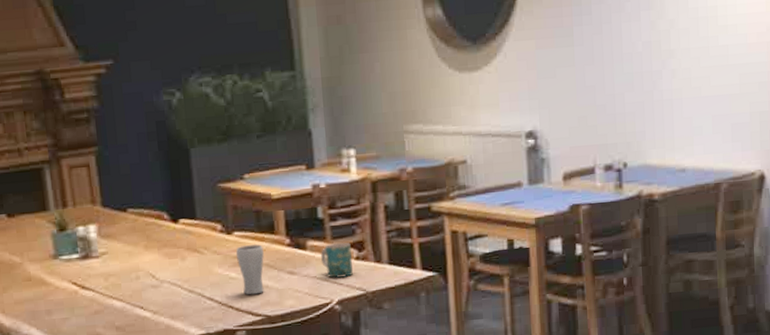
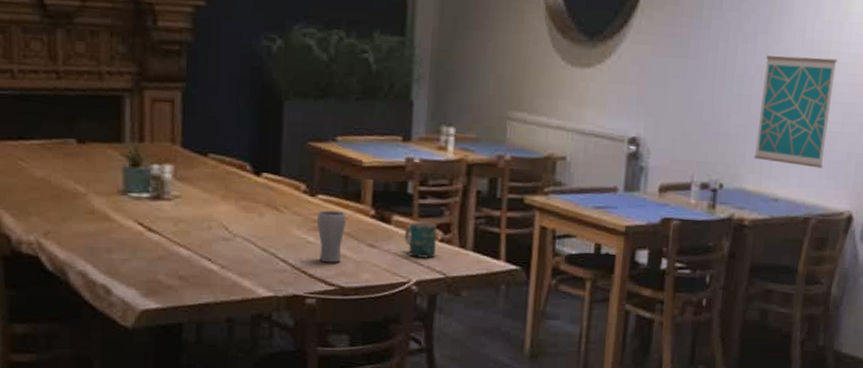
wall art: none [652,22,727,134] -> present [754,55,837,168]

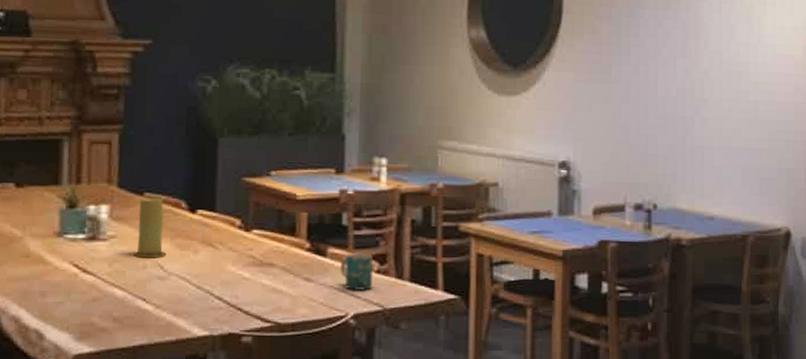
candle: none [198,159,232,219] -> present [133,198,167,258]
drinking glass: present [316,210,346,263] -> none [252,245,281,299]
wall art: present [754,55,837,168] -> none [684,77,756,185]

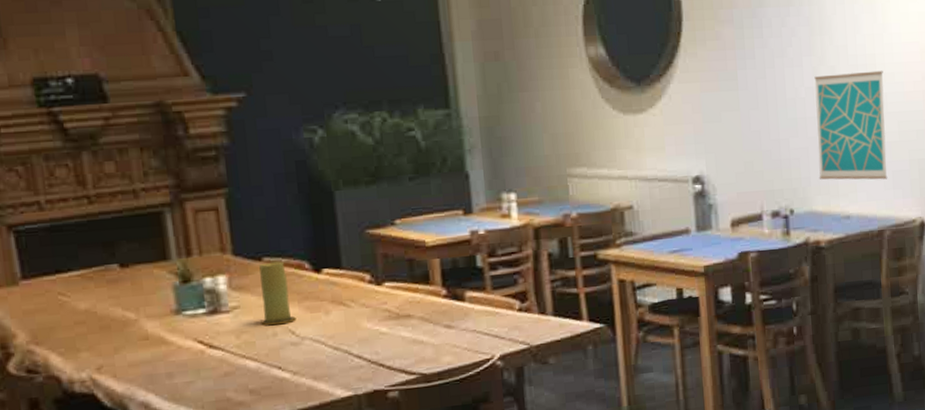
mug: present [341,253,373,291] -> none [480,292,515,332]
wall art: none [684,77,756,185] -> present [814,70,888,180]

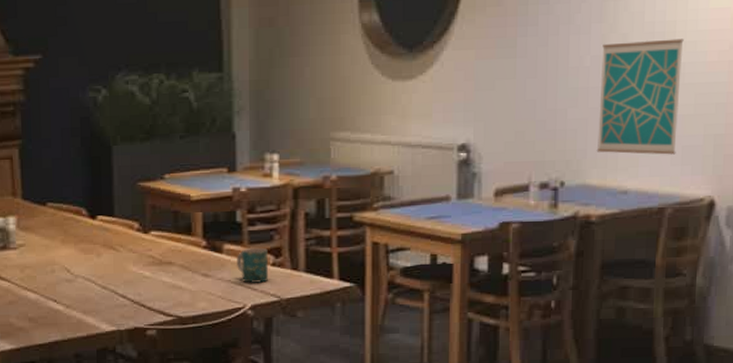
candle: present [259,261,297,326] -> none [42,207,72,263]
mug: none [480,292,515,332] -> present [237,247,268,284]

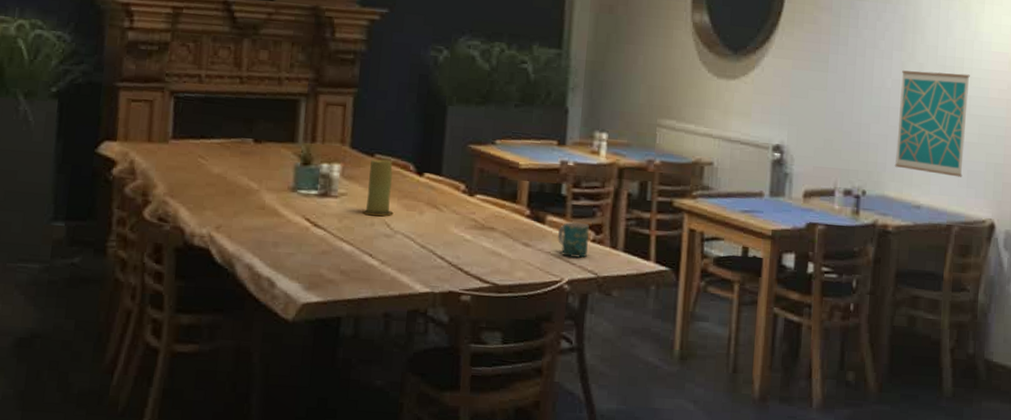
candle: none [42,207,72,263] -> present [362,159,394,217]

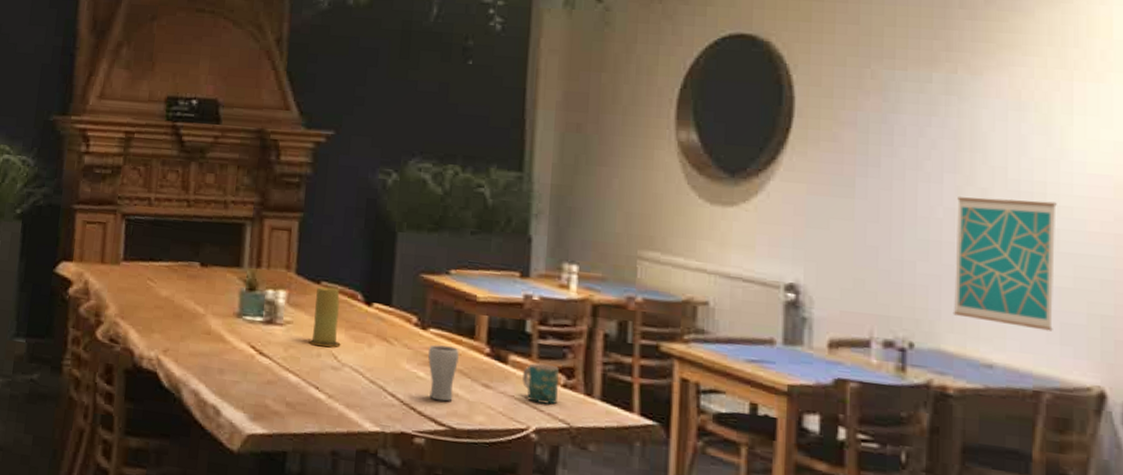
drinking glass: none [474,209,503,261] -> present [427,344,459,402]

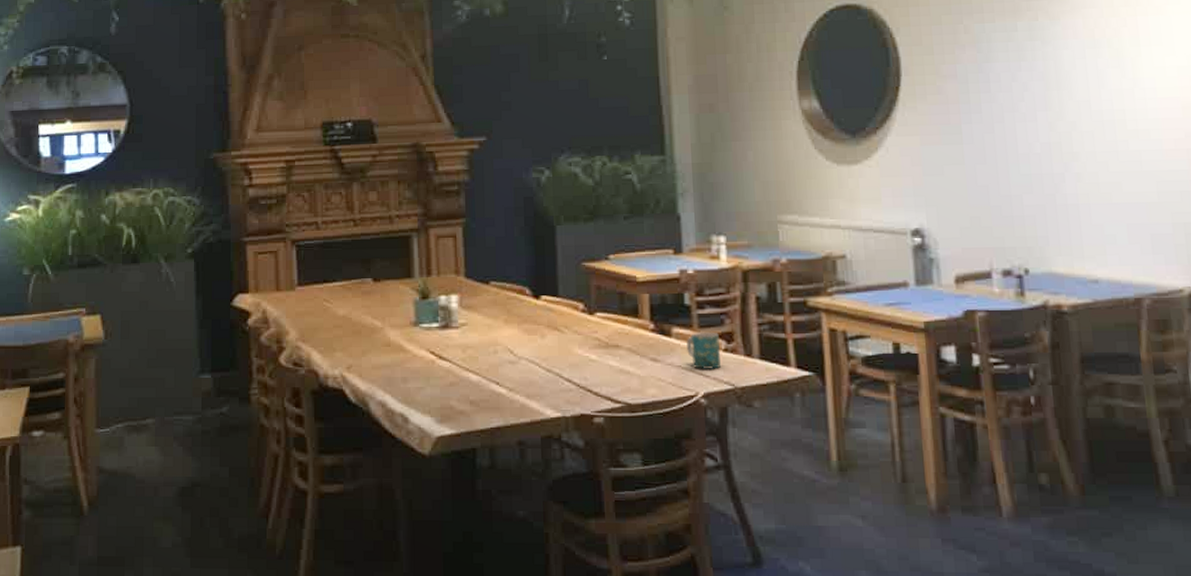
candle: present [308,287,341,347] -> none [484,286,515,344]
drinking glass: present [427,344,459,402] -> none [597,327,626,380]
wall art: present [953,197,1057,331] -> none [1051,127,1145,243]

